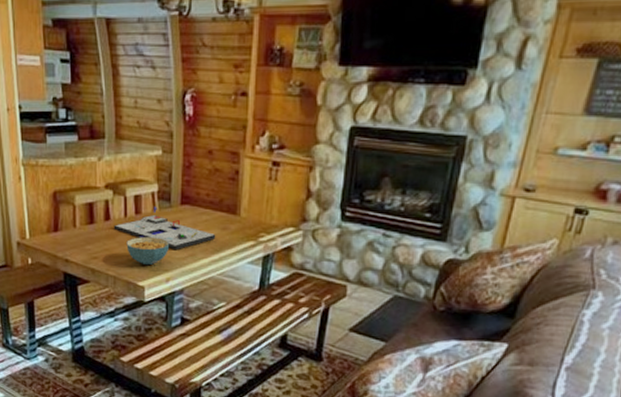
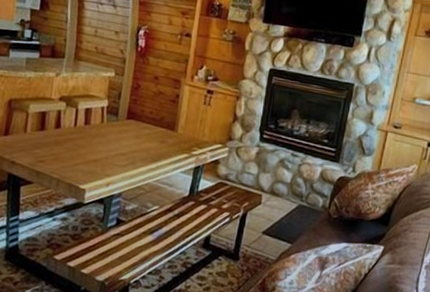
board game: present [113,206,216,251] -> none [62,118,155,158]
cereal bowl: present [126,237,170,266] -> none [73,144,113,171]

